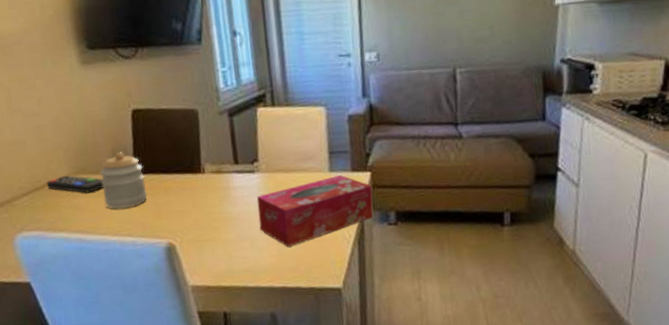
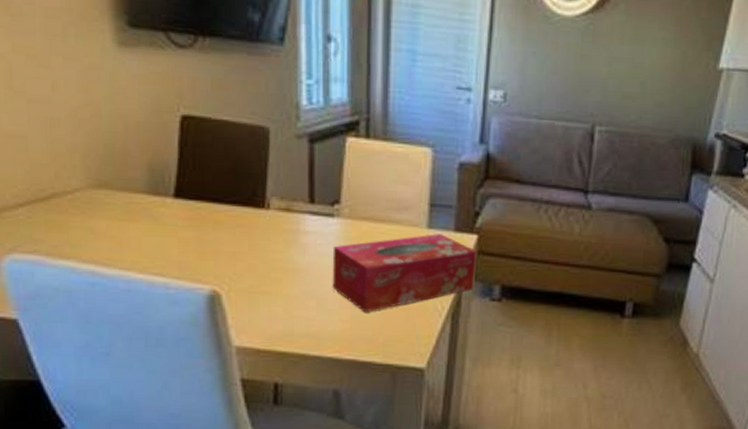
remote control: present [46,175,104,193] -> none [52,187,132,214]
jar: present [99,152,148,209] -> none [129,167,191,240]

